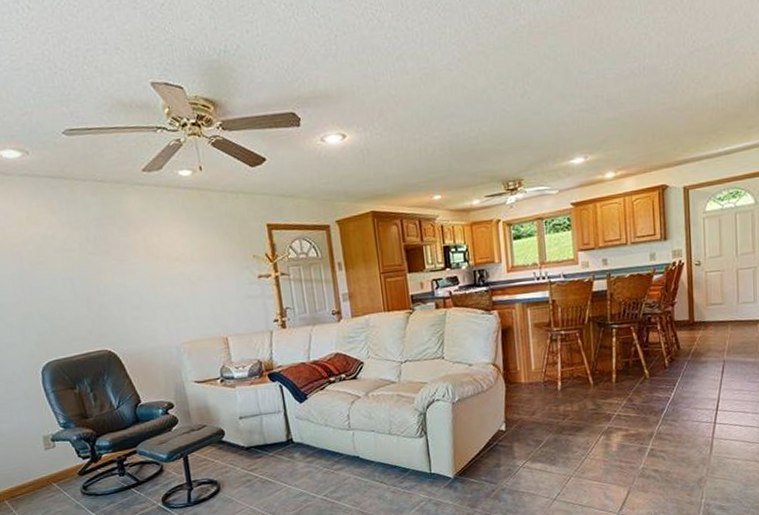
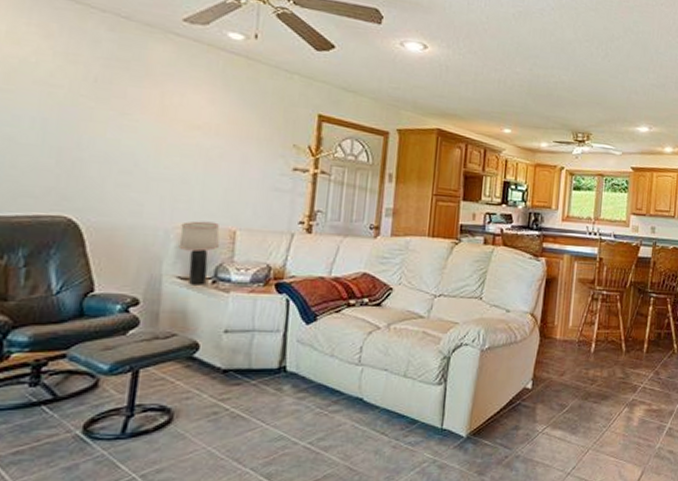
table lamp: none [186,333,219,386] -> present [178,221,220,285]

